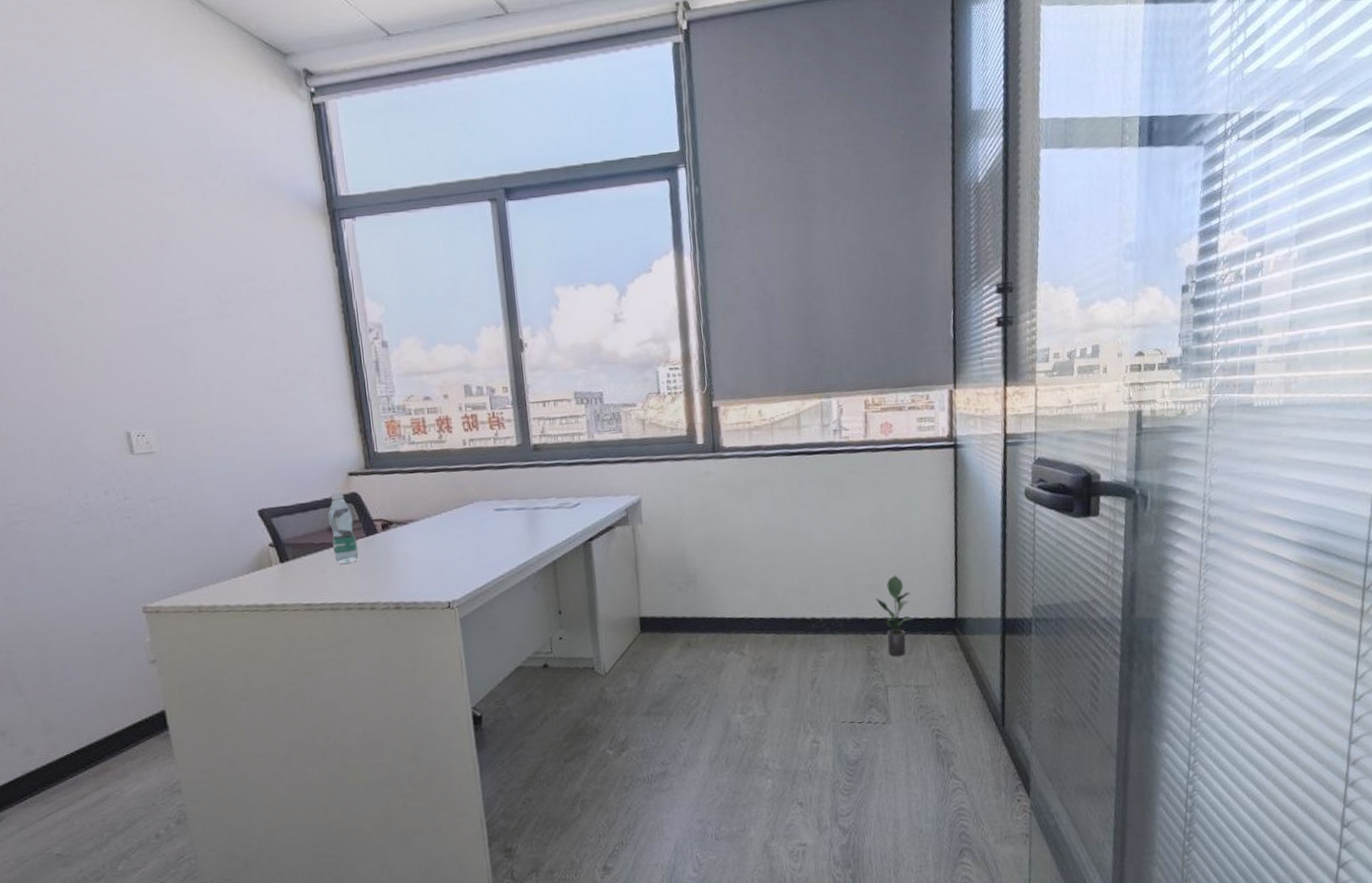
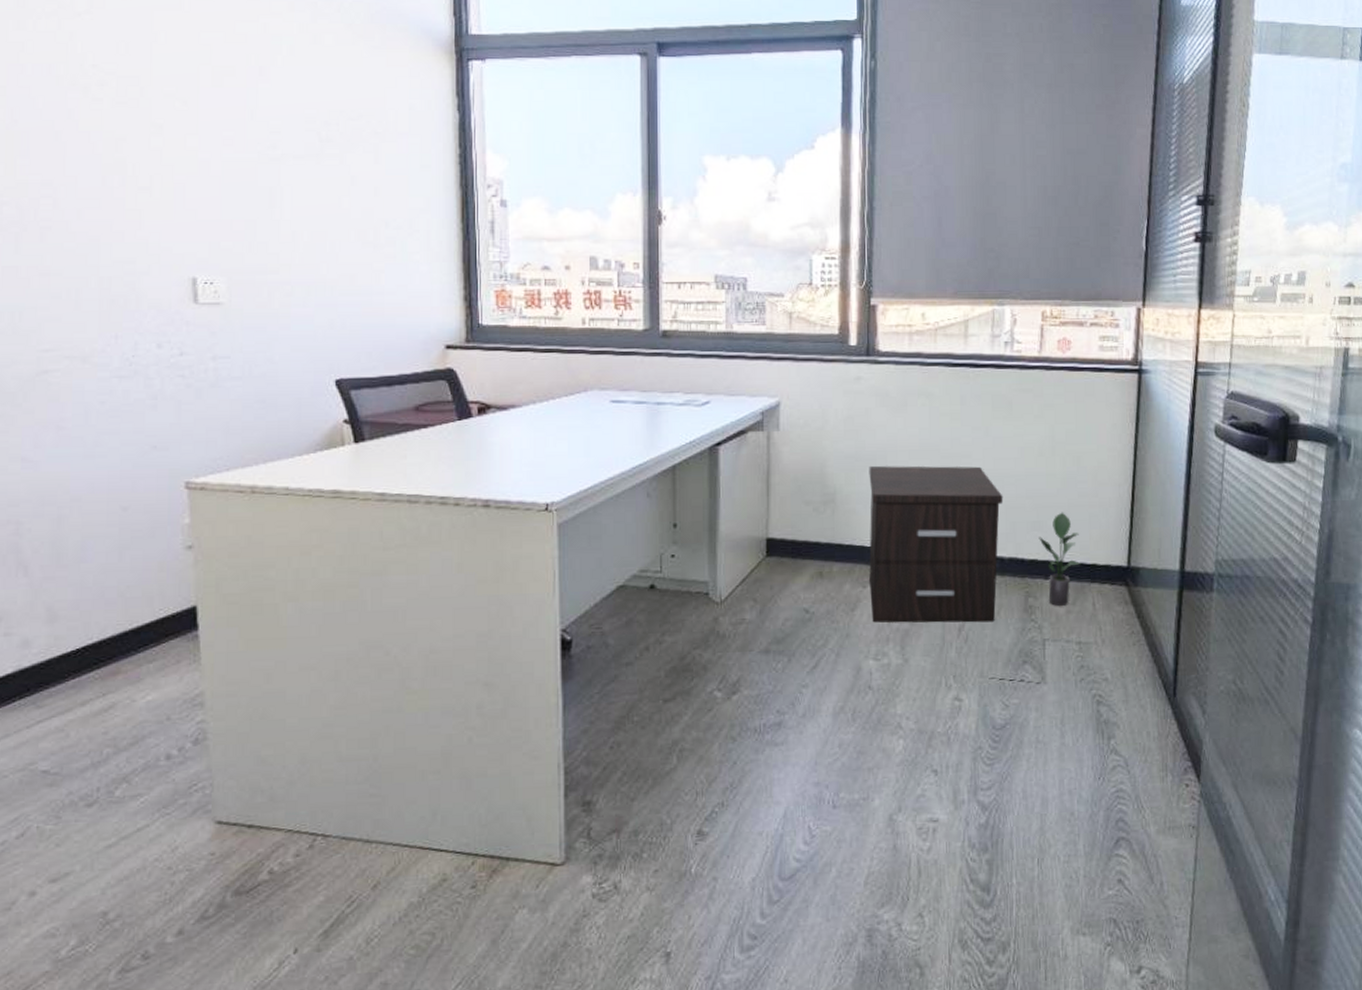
bottle: present [328,490,359,564] -> none [417,364,448,449]
nightstand: none [723,541,843,682] -> present [869,466,1003,623]

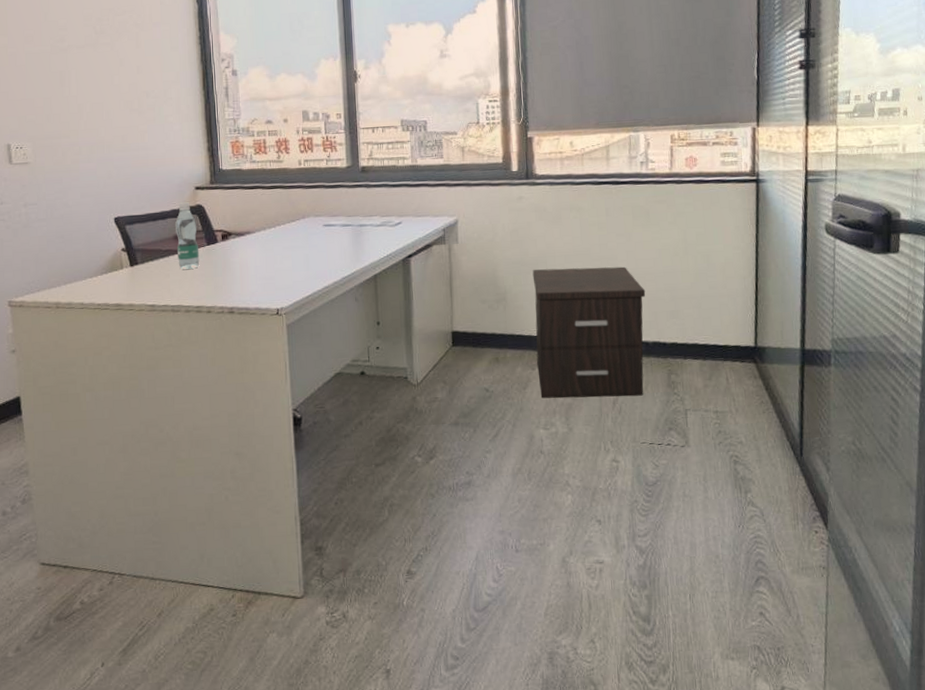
bottle: none [417,364,448,449] -> present [175,202,200,269]
potted plant: present [1039,512,1081,606] -> none [677,302,715,381]

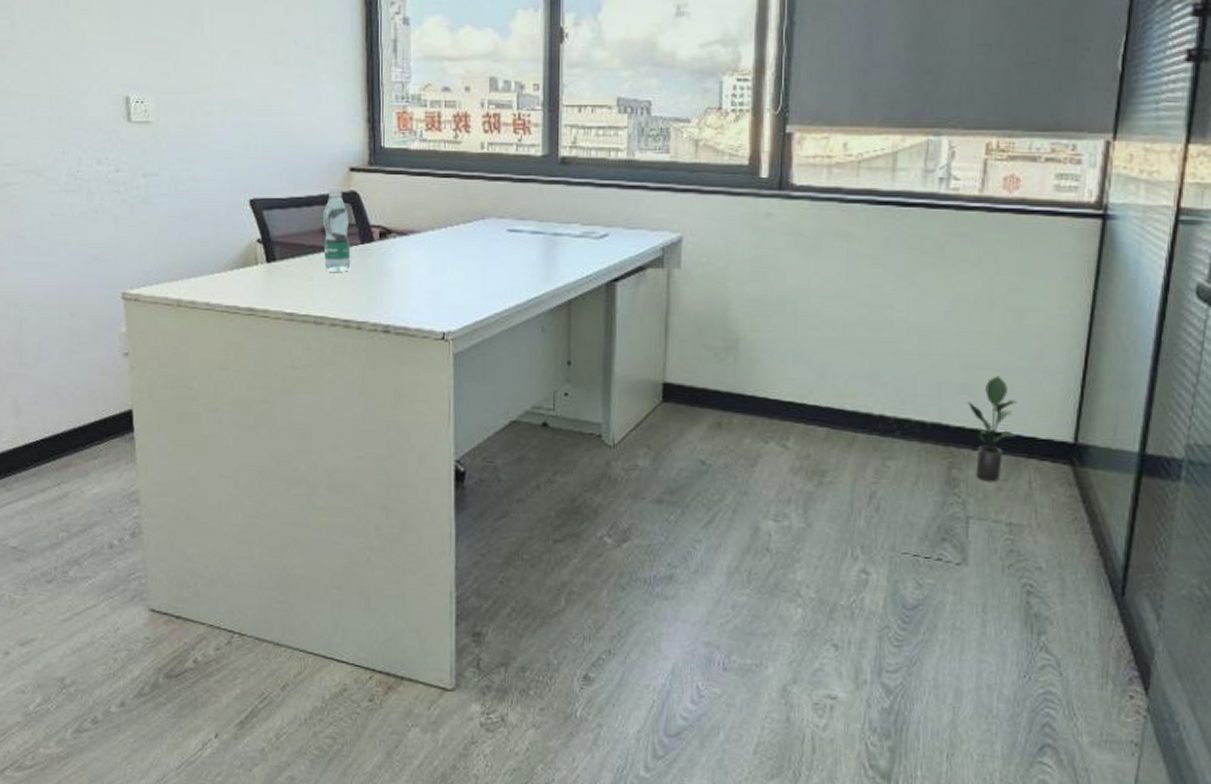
nightstand: present [532,267,646,399] -> none [772,312,929,492]
potted plant: none [677,302,715,381] -> present [968,375,1017,481]

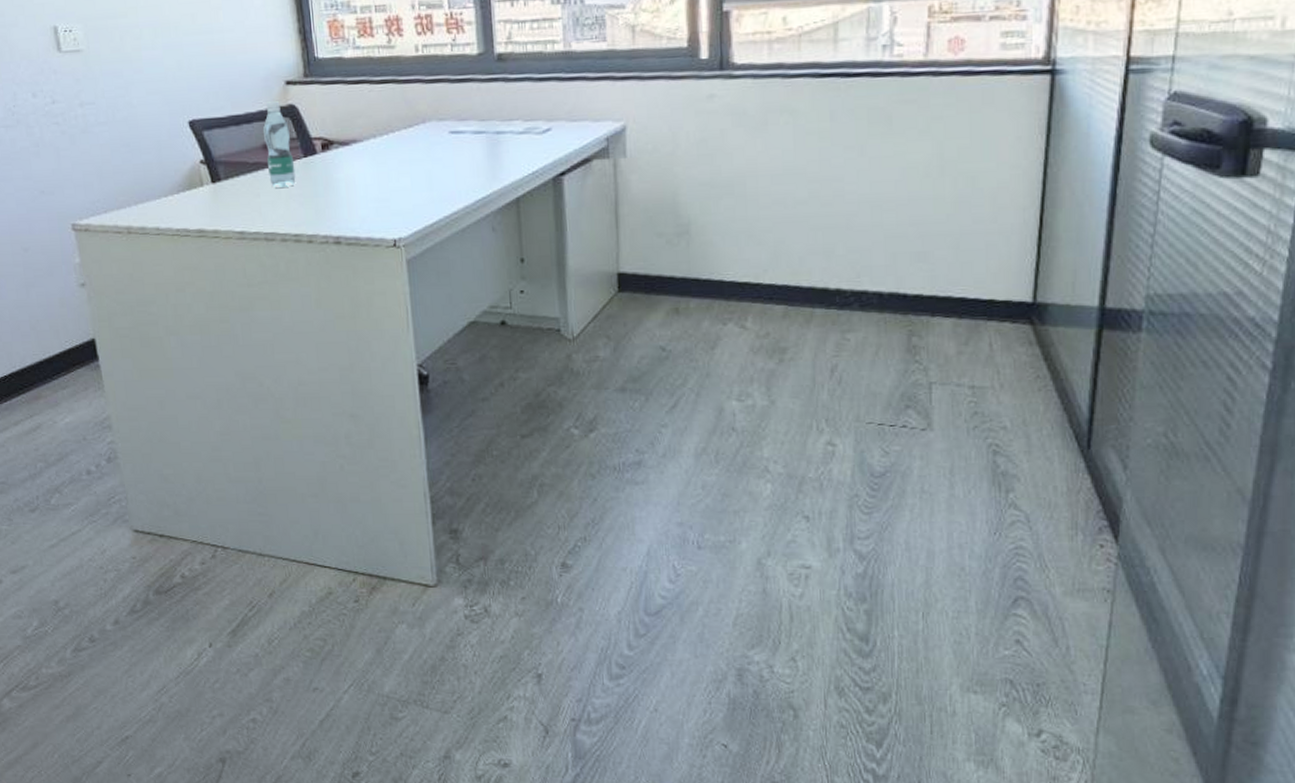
potted plant: present [968,375,1017,481] -> none [924,241,975,346]

